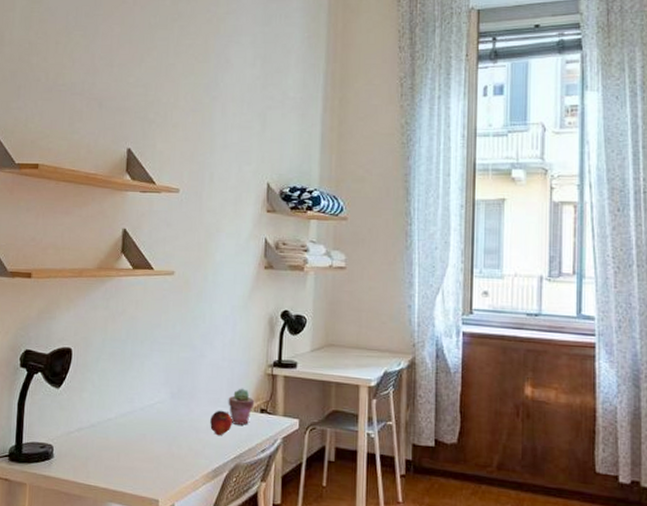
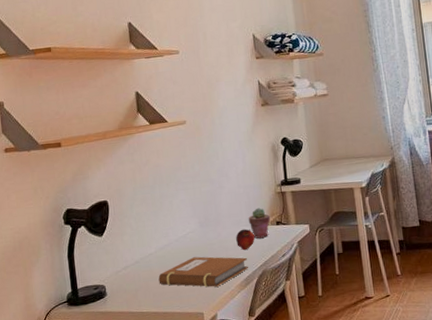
notebook: none [114,432,219,473] -> present [158,256,248,287]

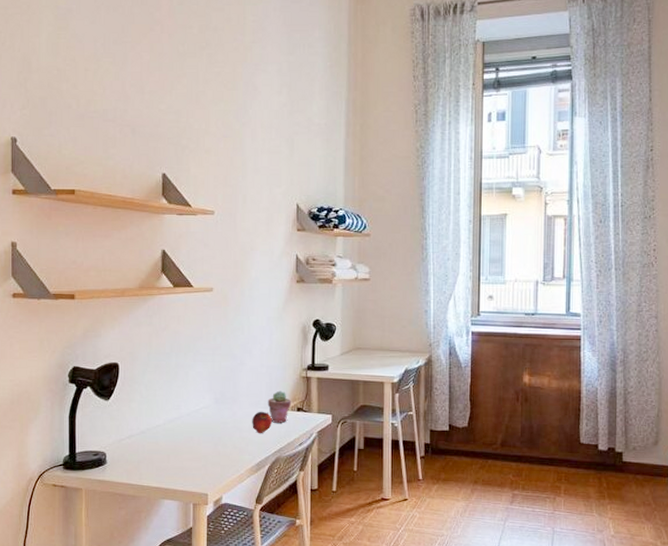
notebook: present [158,256,248,287] -> none [164,434,261,468]

